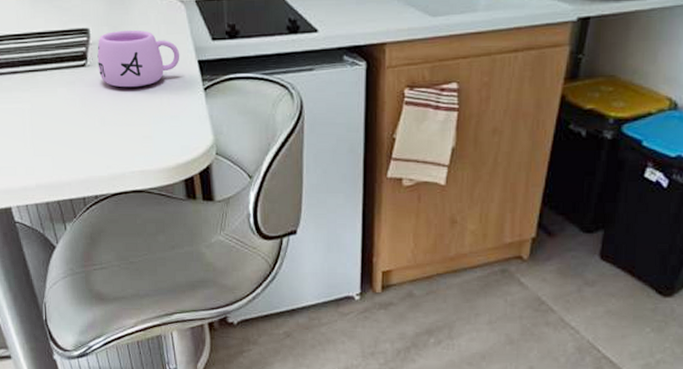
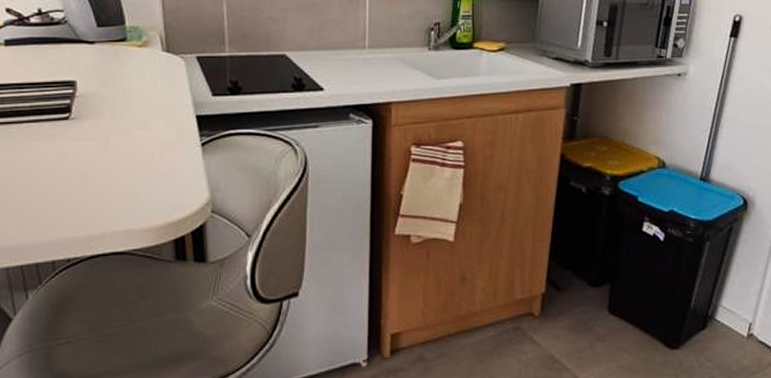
mug: present [97,29,180,88] -> none [83,83,177,142]

